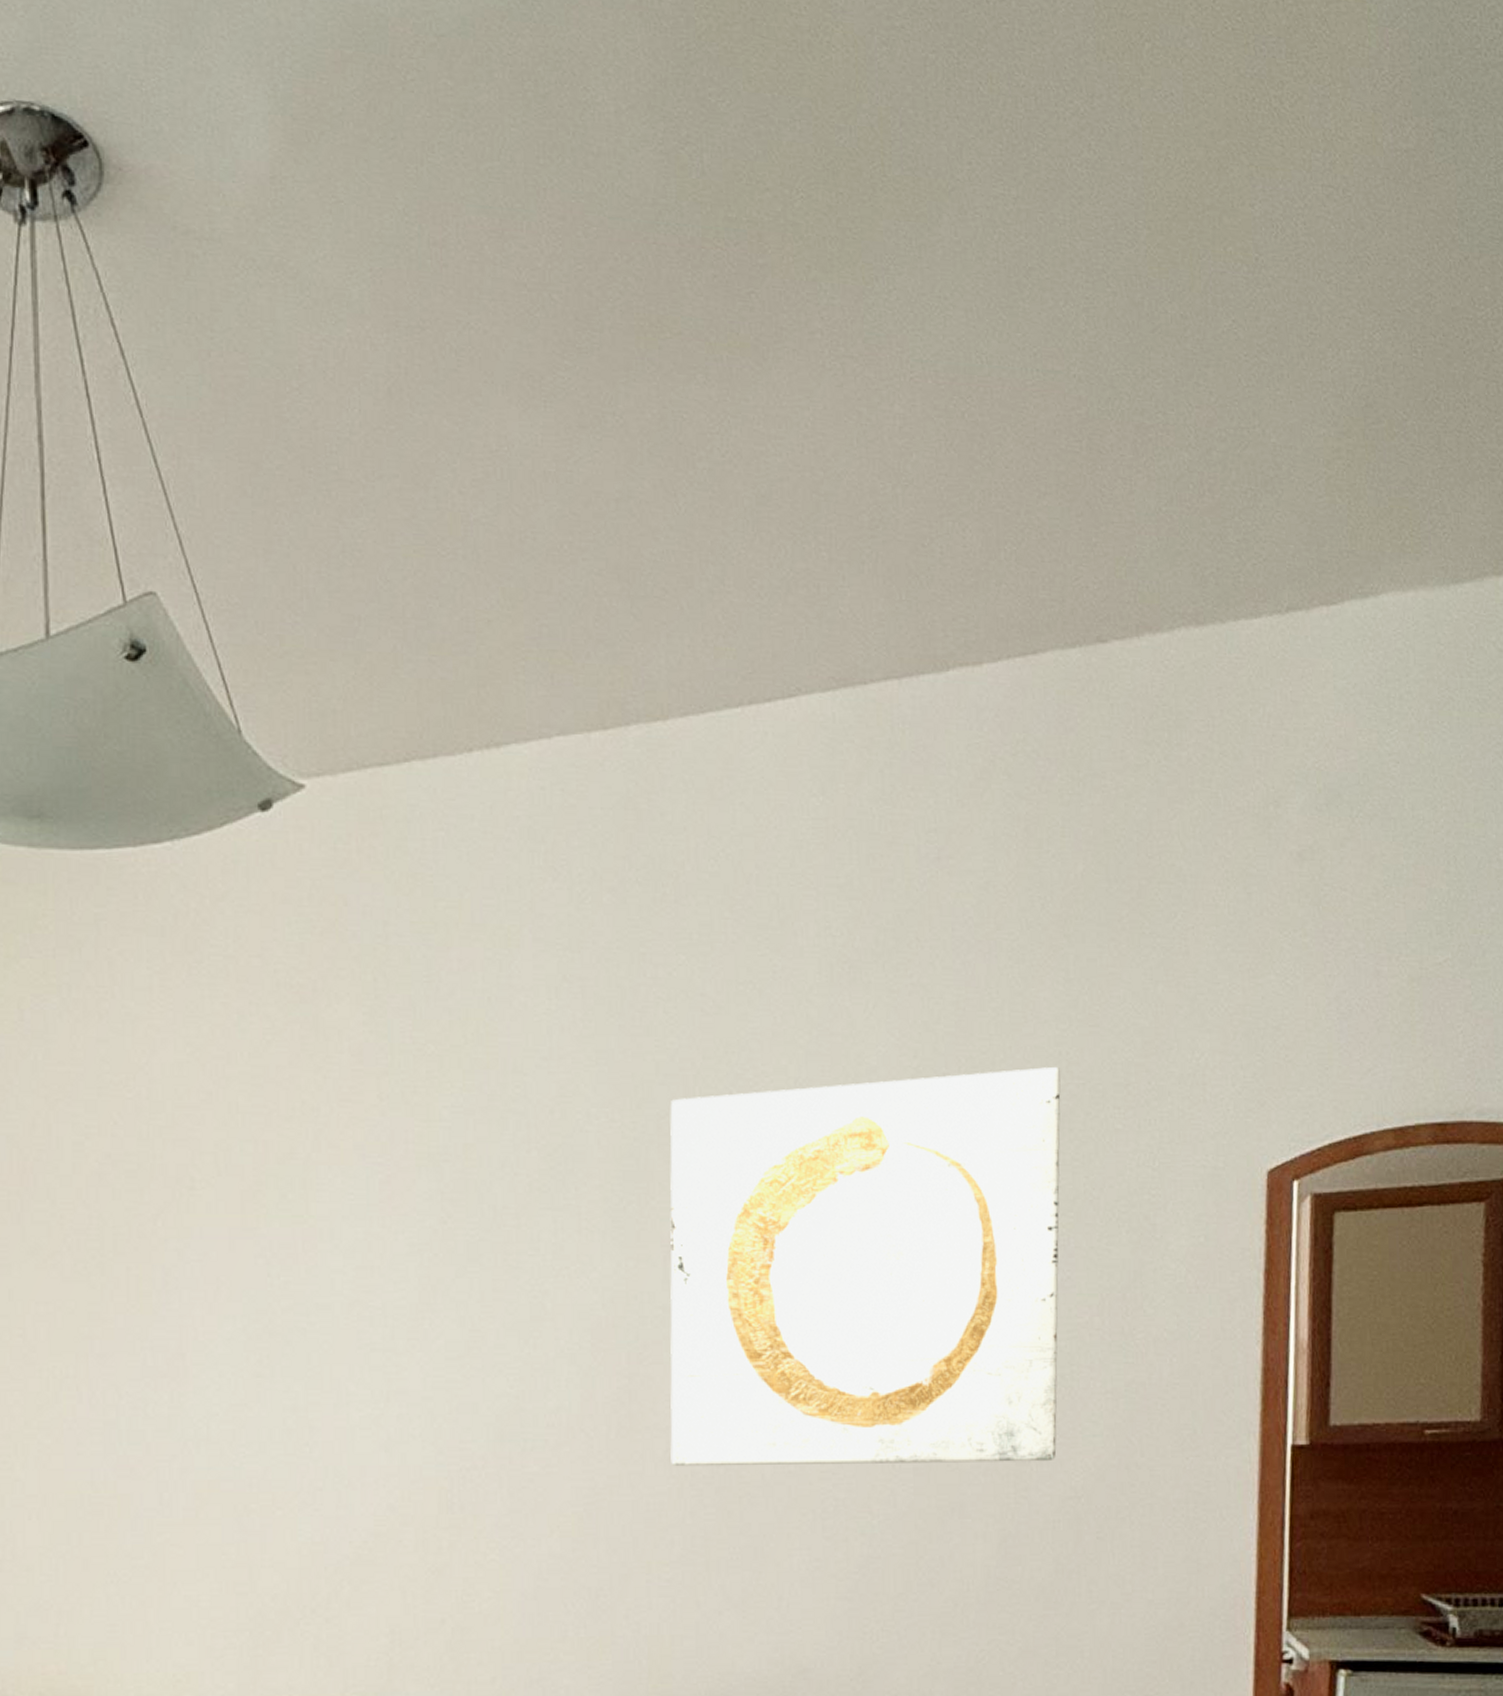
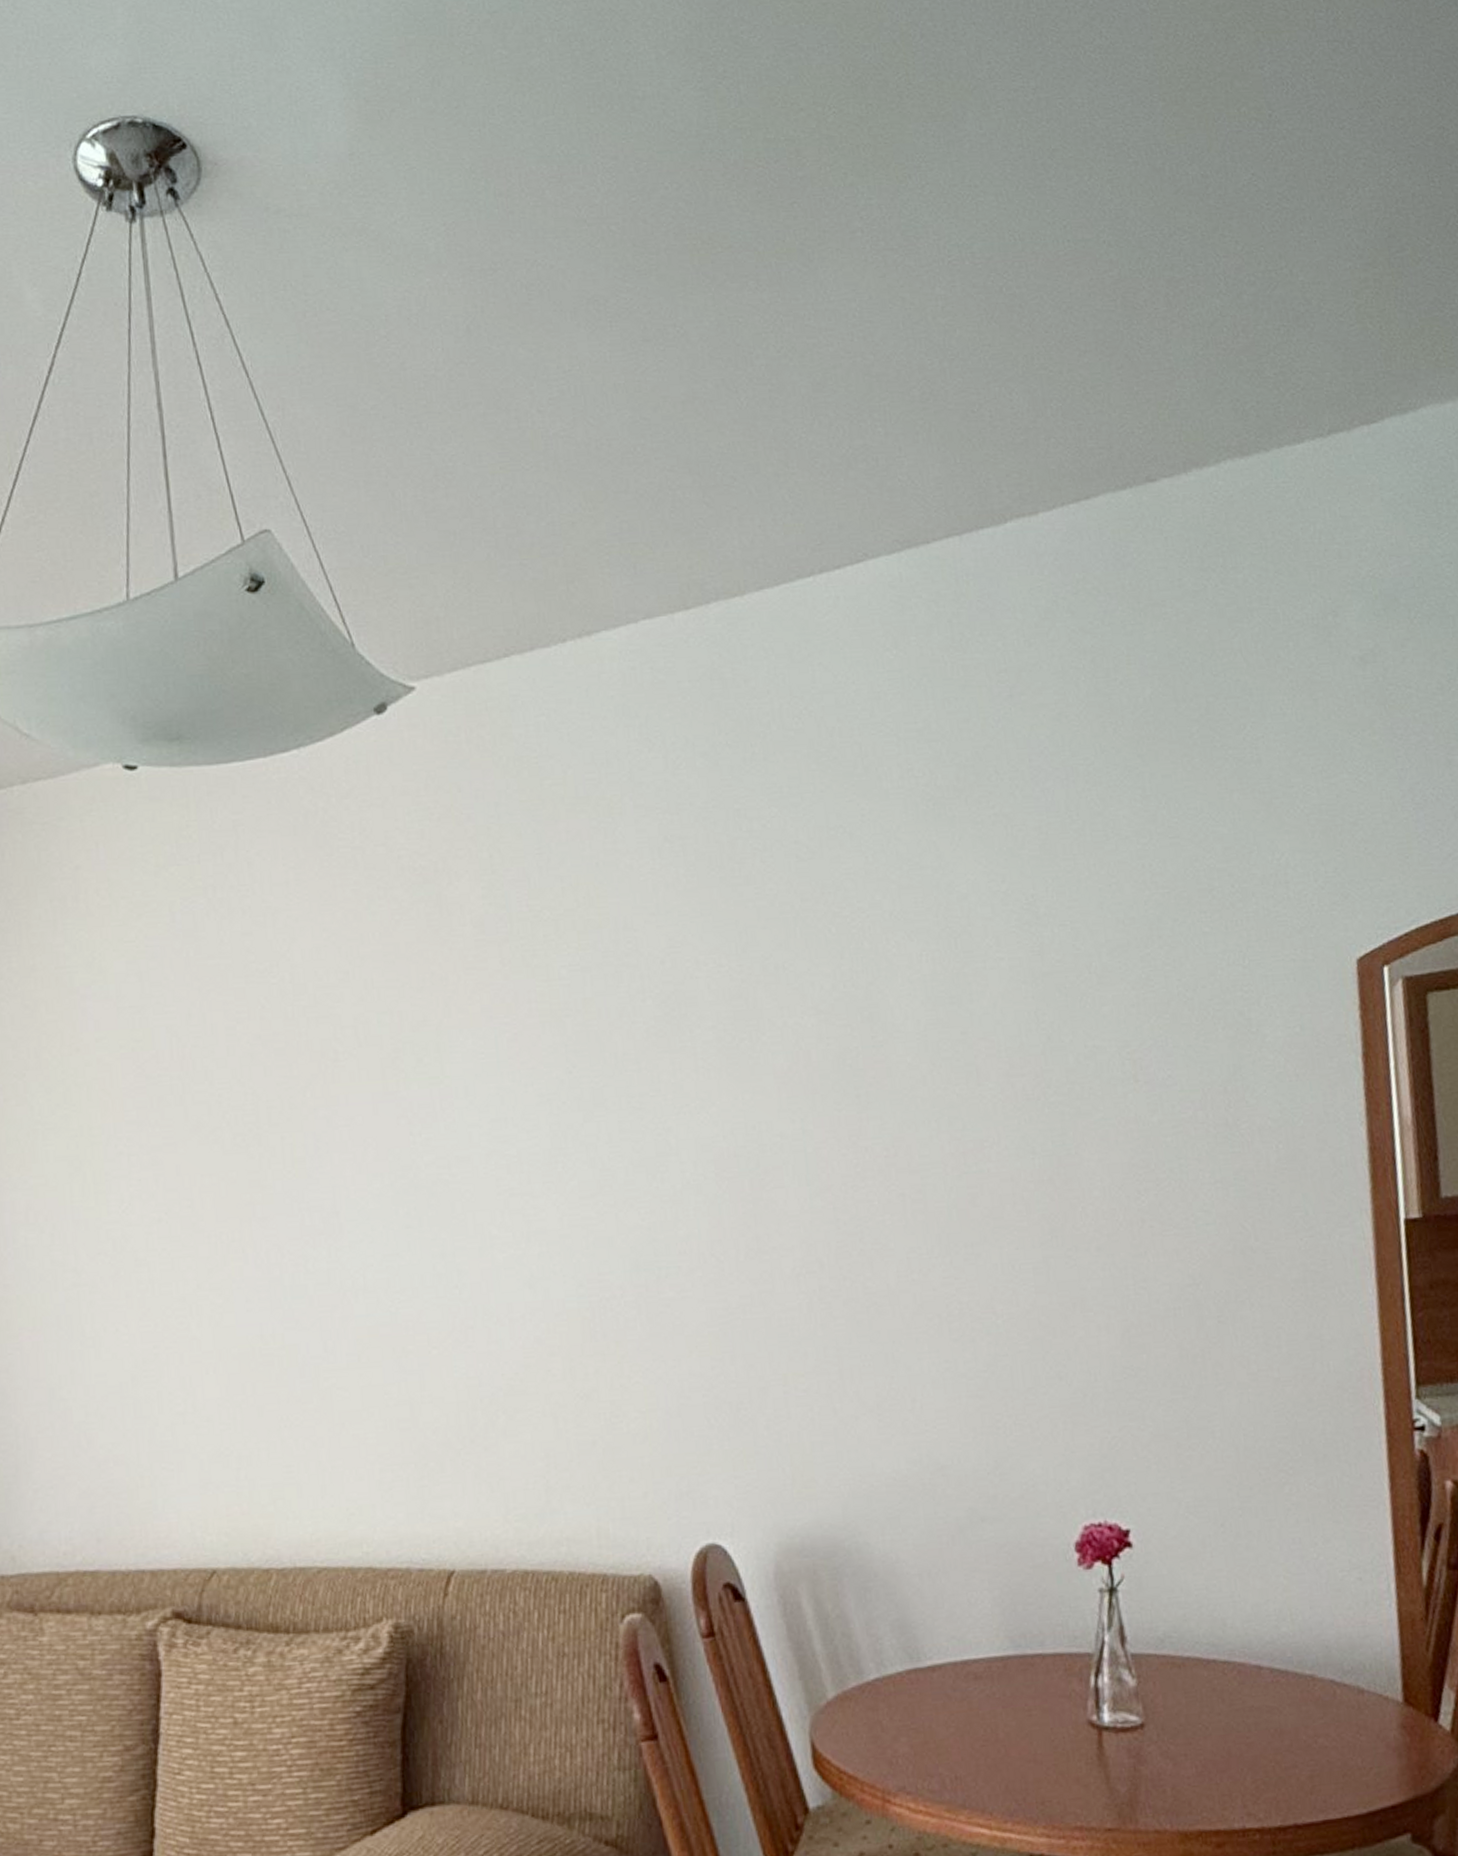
wall art: present [670,1067,1061,1467] -> none [773,879,1172,1283]

